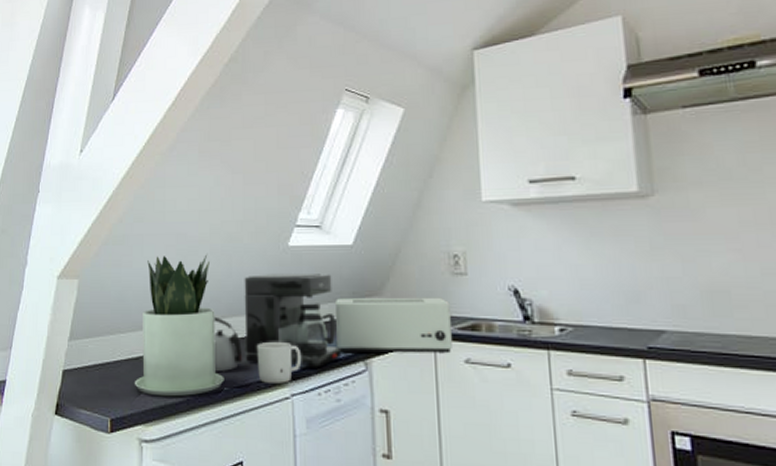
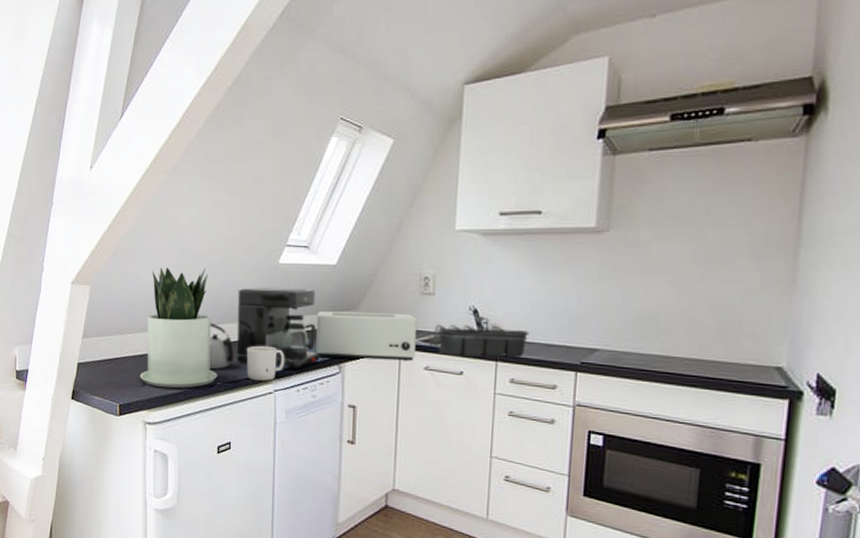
dish rack: none [464,307,583,346] -> present [427,324,530,359]

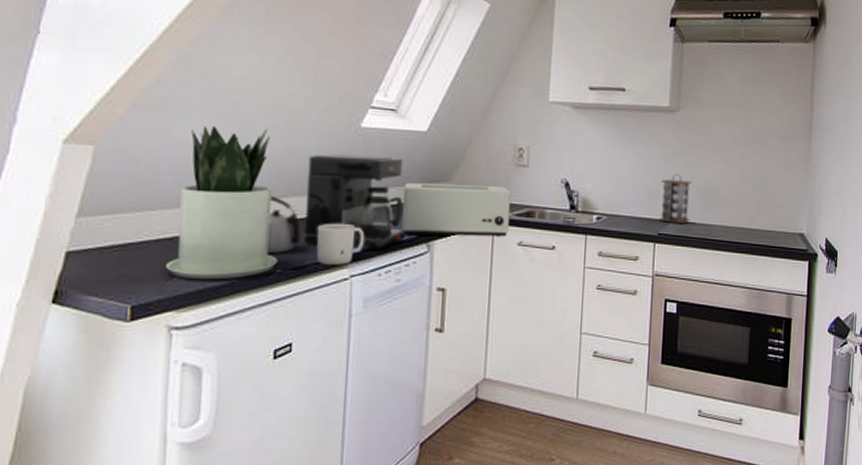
dish rack: present [427,324,530,359] -> none [521,197,615,231]
spice rack: none [582,299,624,352] -> present [659,173,692,223]

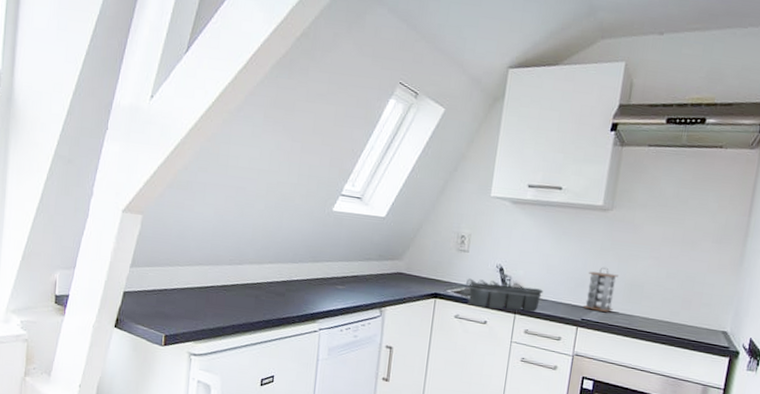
planter: present [165,126,278,280] -> none [187,204,266,323]
kettle: present [266,195,301,254] -> none [258,261,284,306]
coffee maker: present [303,154,406,250] -> none [285,231,365,311]
mug: present [316,222,365,265] -> none [294,286,332,320]
toaster: present [400,182,512,237] -> none [359,258,452,310]
dish rack: none [521,197,615,231] -> present [459,278,544,313]

